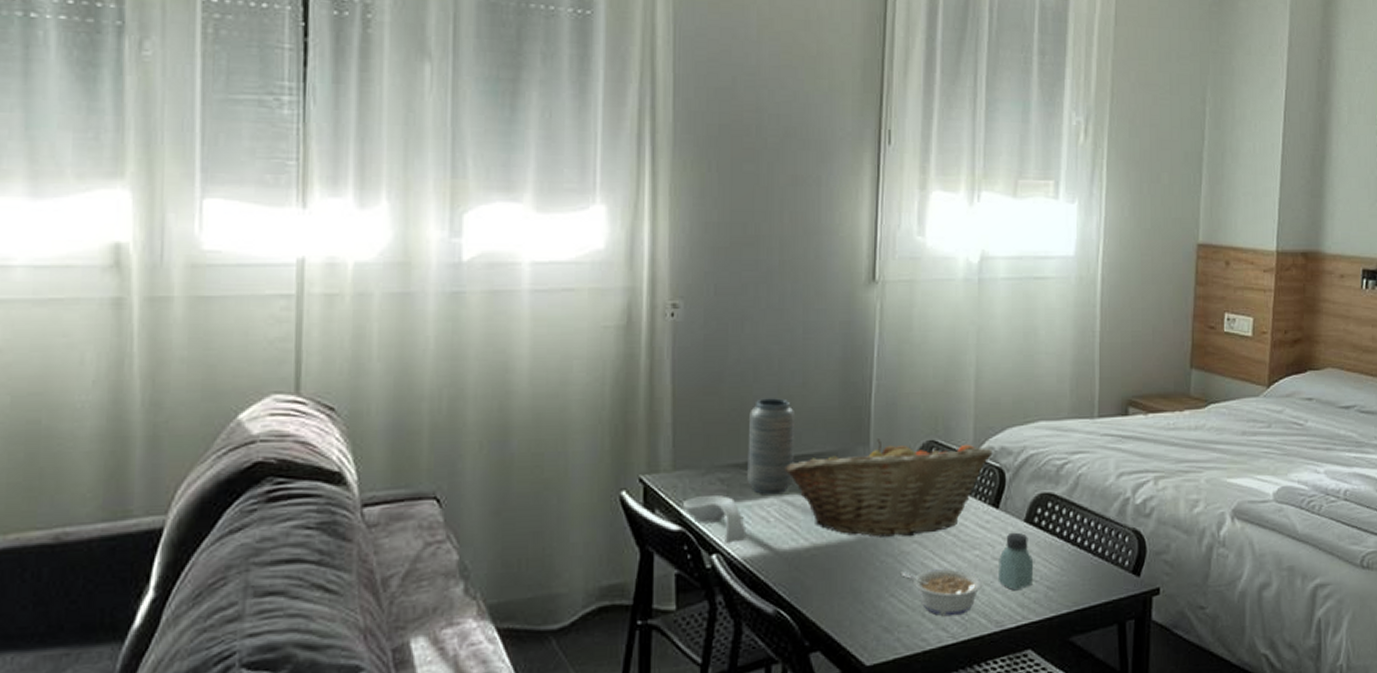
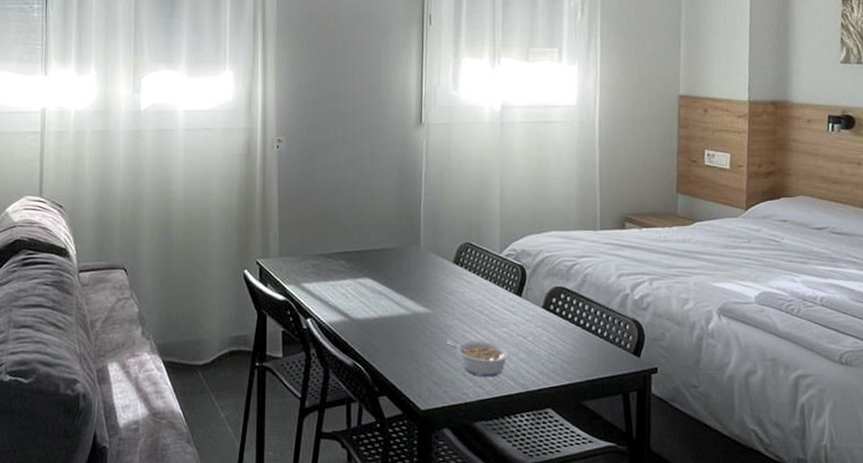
spoon rest: present [684,495,747,543] -> none [287,276,332,311]
vase: present [747,398,796,495] -> none [331,208,366,278]
fruit basket: present [785,439,993,537] -> none [358,240,515,315]
saltshaker: present [997,532,1034,591] -> none [522,316,551,362]

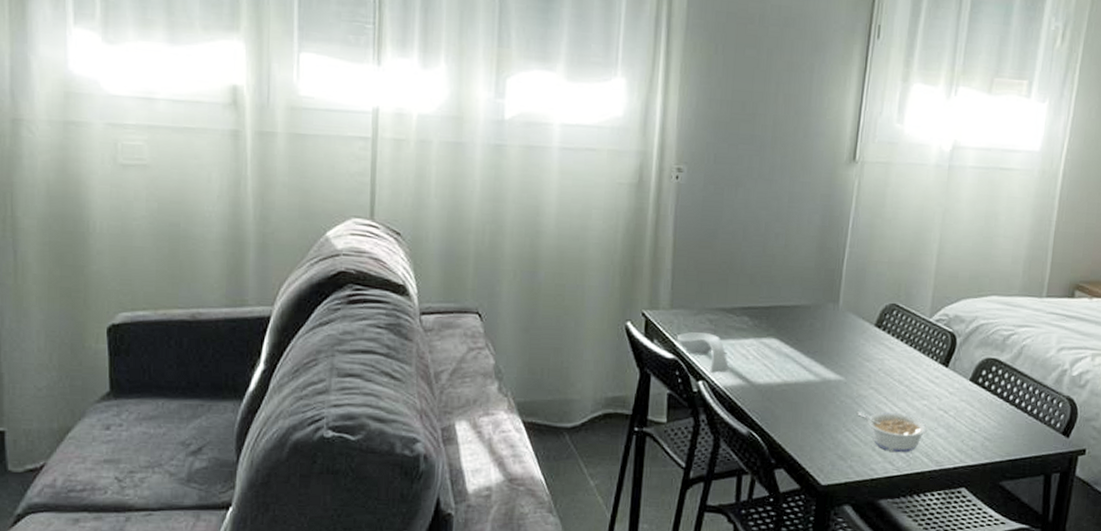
spoon rest: none [287,276,332,311] -> present [677,332,729,373]

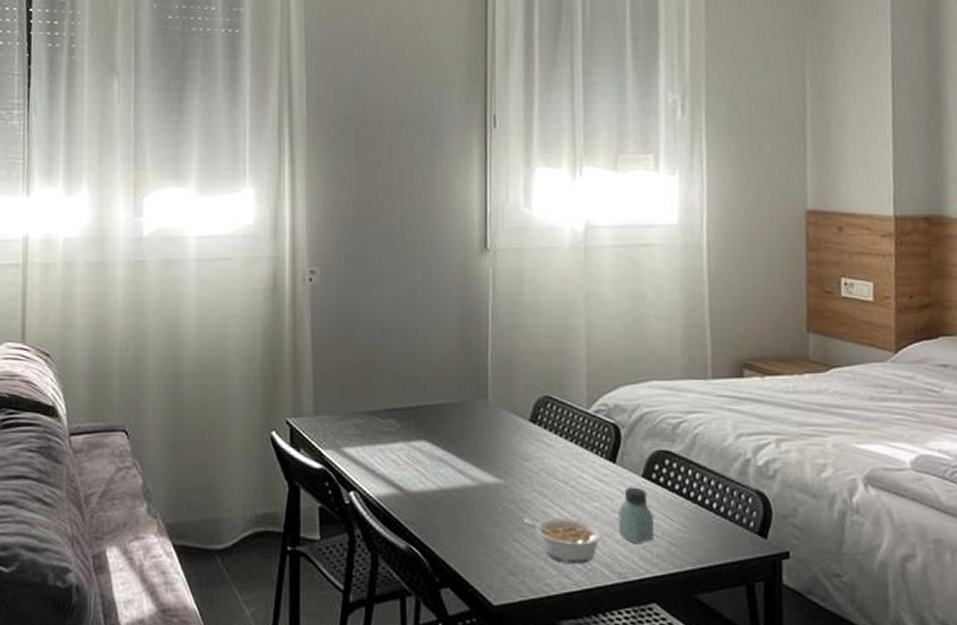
spoon rest: present [677,332,729,373] -> none [324,439,380,482]
saltshaker: none [941,388,975,438] -> present [618,487,654,544]

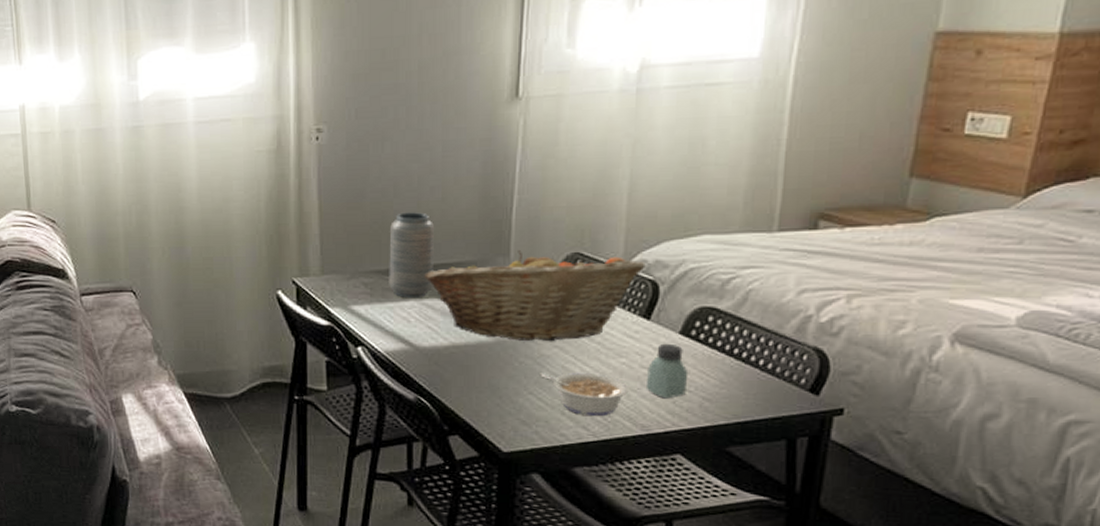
vase: none [378,354,420,441] -> present [389,212,435,299]
fruit basket: none [411,393,607,486] -> present [424,250,646,342]

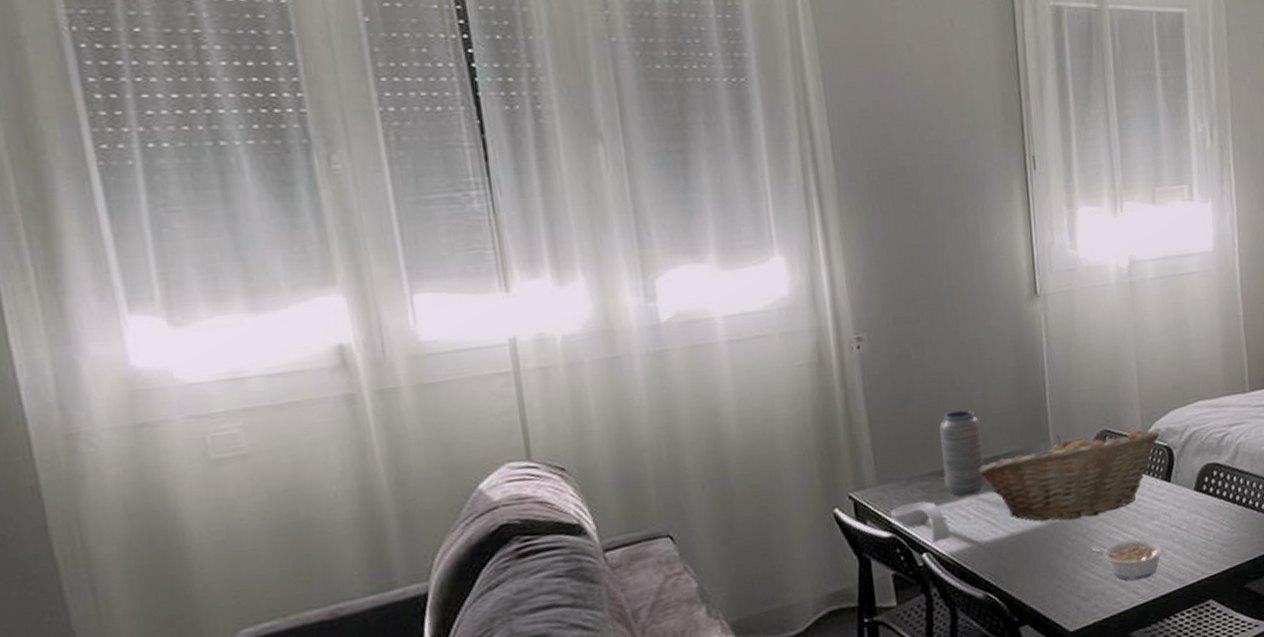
spoon rest: none [331,297,389,338] -> present [891,501,951,543]
saltshaker: present [645,343,689,399] -> none [1175,500,1208,551]

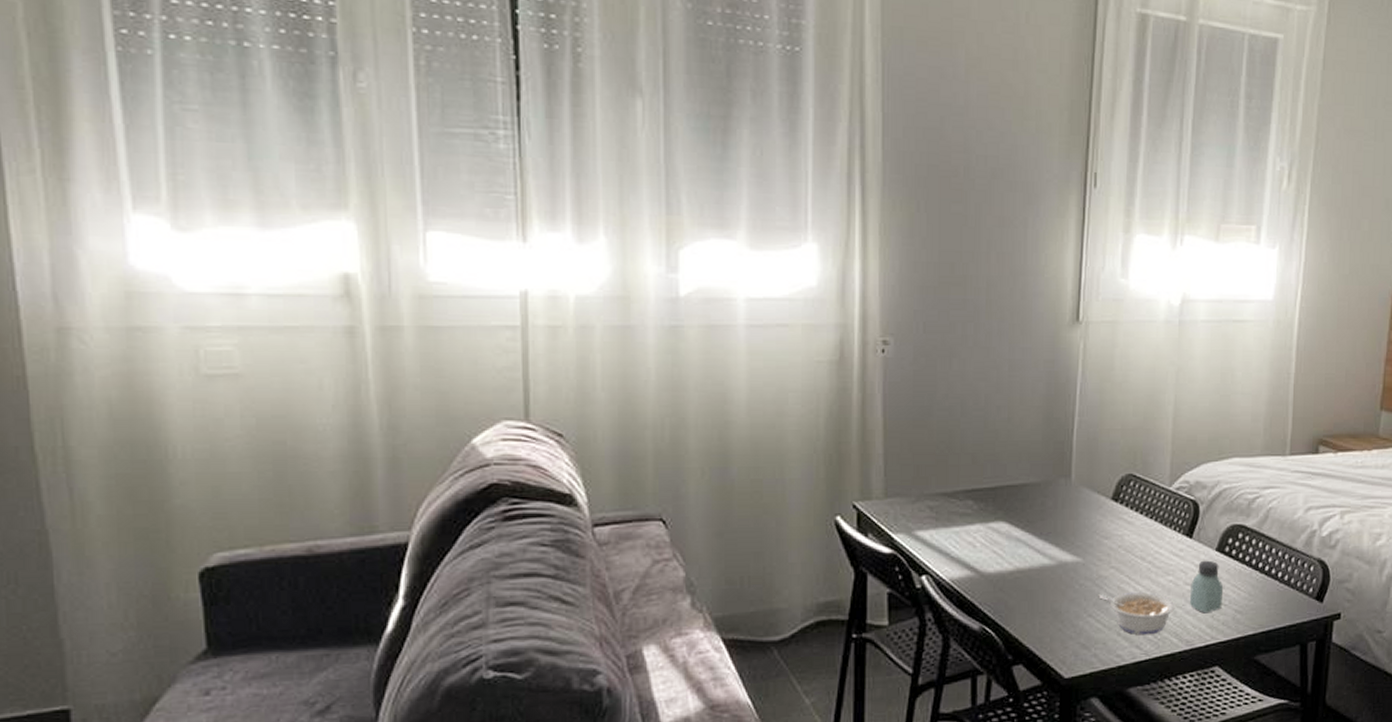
spoon rest: present [891,501,951,543] -> none [895,522,954,566]
vase: present [939,409,985,496] -> none [955,432,1001,522]
fruit basket: present [977,429,1160,522] -> none [990,472,1188,563]
saltshaker: none [1175,500,1208,551] -> present [1189,560,1224,614]

